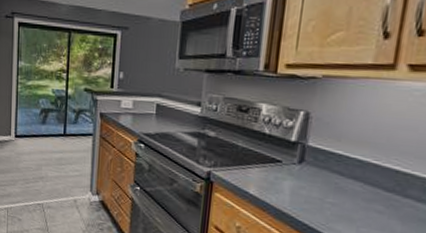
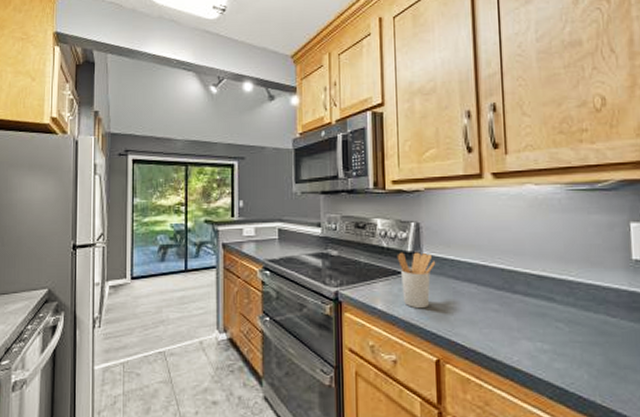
utensil holder: none [278,140,321,200] -> present [397,252,436,309]

